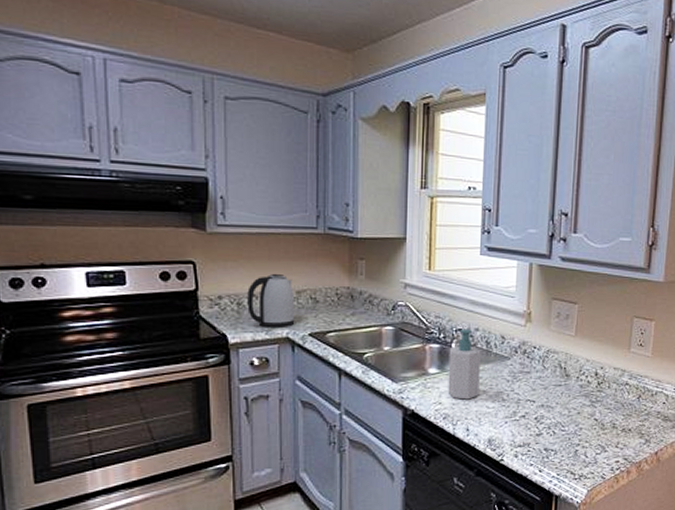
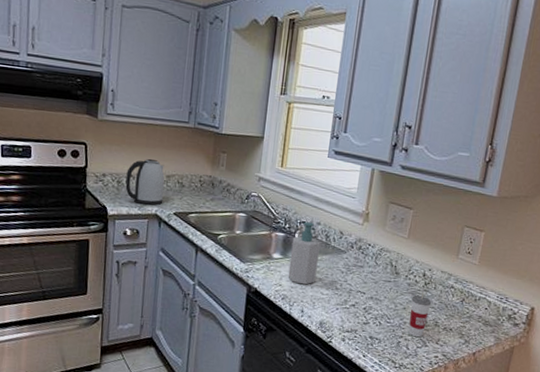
cup: none [585,387,607,443] -> present [408,287,432,338]

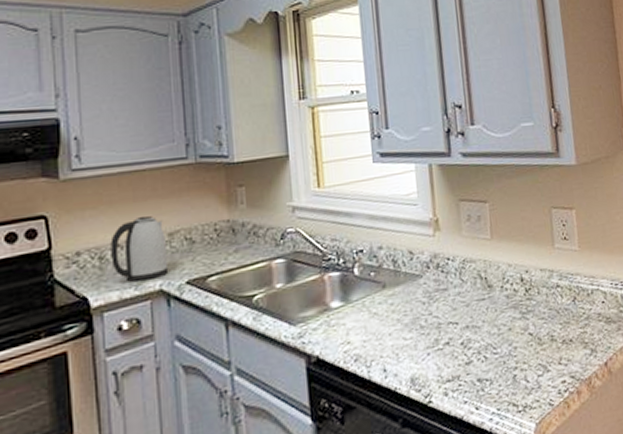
soap bottle: present [288,221,320,285] -> none [351,248,393,335]
cup: present [408,287,432,338] -> none [515,295,541,364]

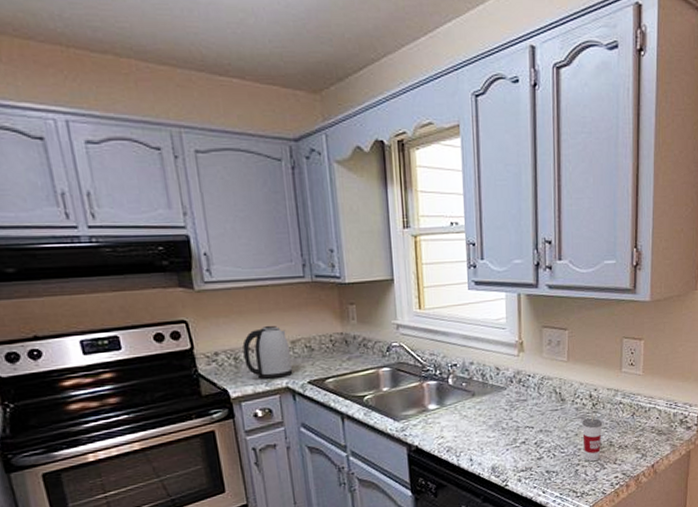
cup: none [515,295,541,364] -> present [582,409,603,462]

